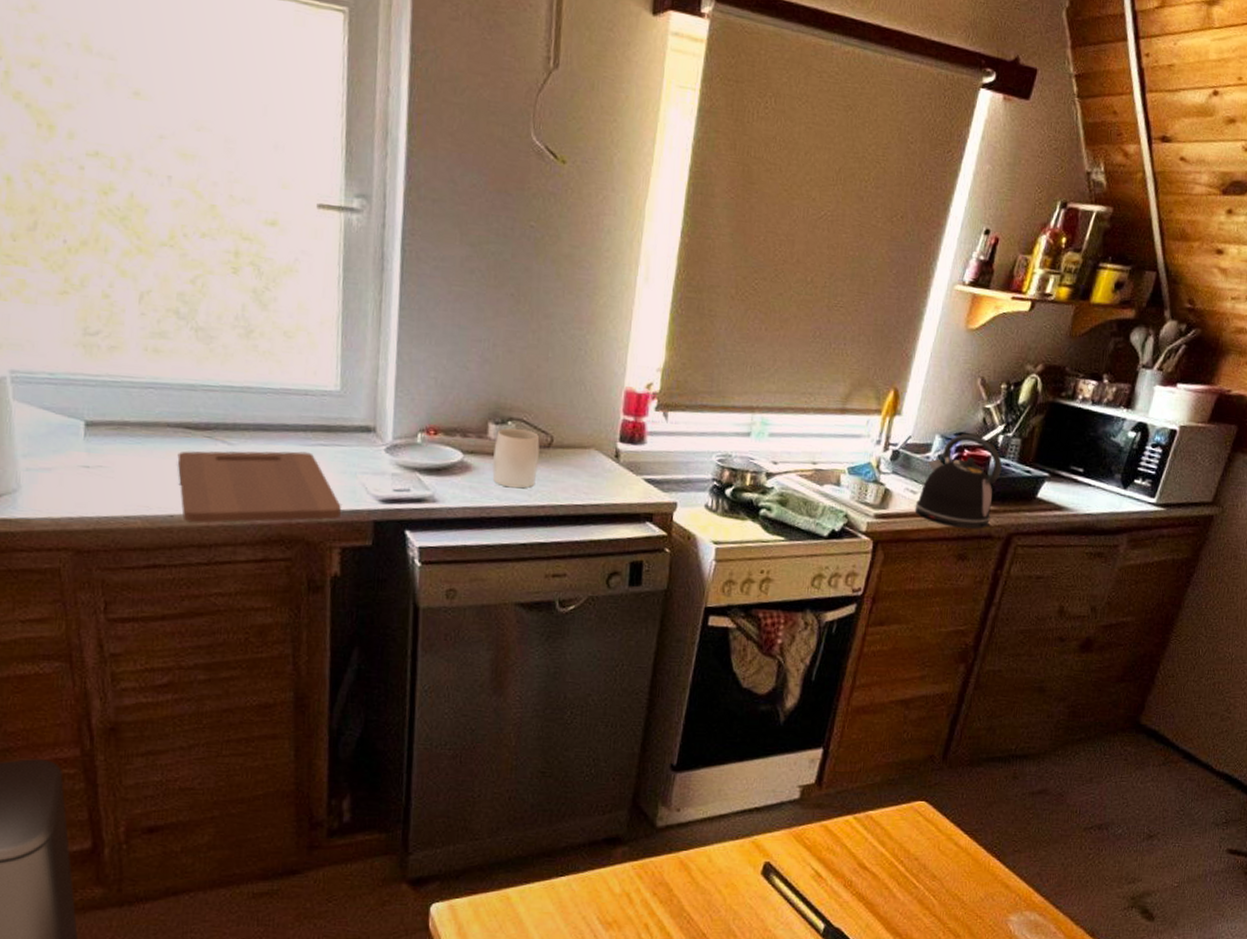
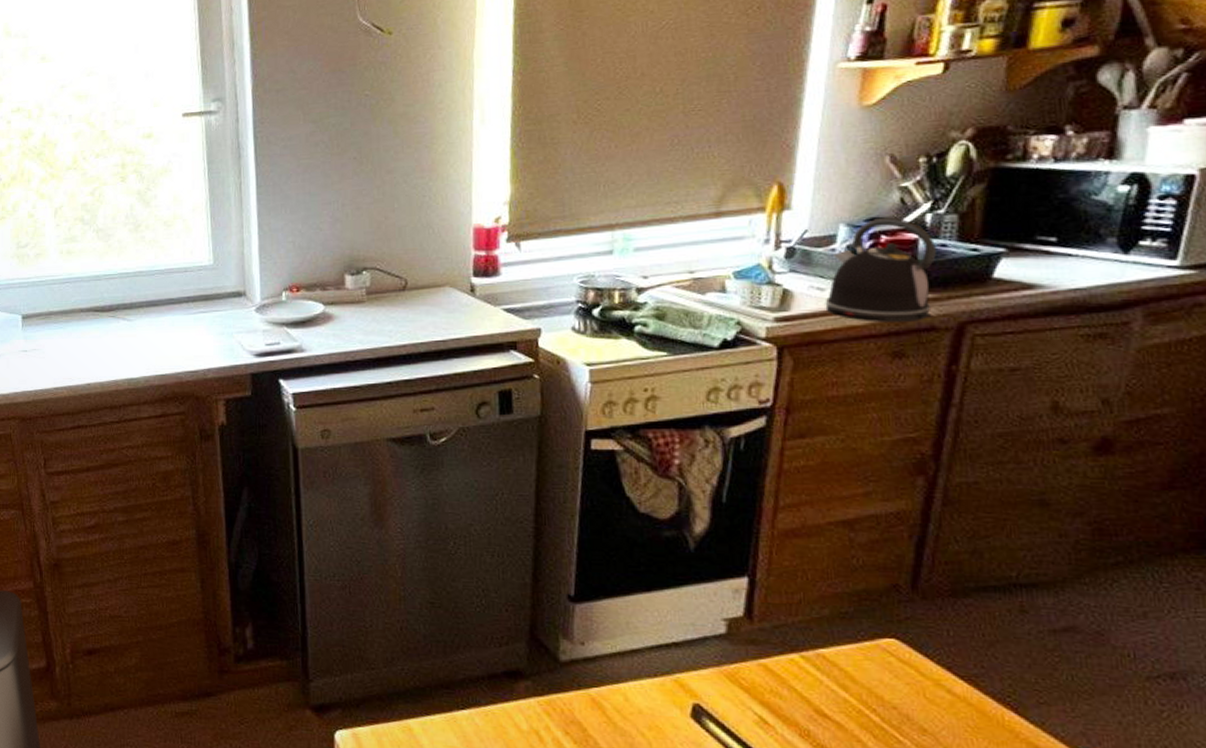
cutting board: present [177,451,342,524] -> none [90,320,223,389]
mug: present [492,428,540,489] -> none [352,276,395,332]

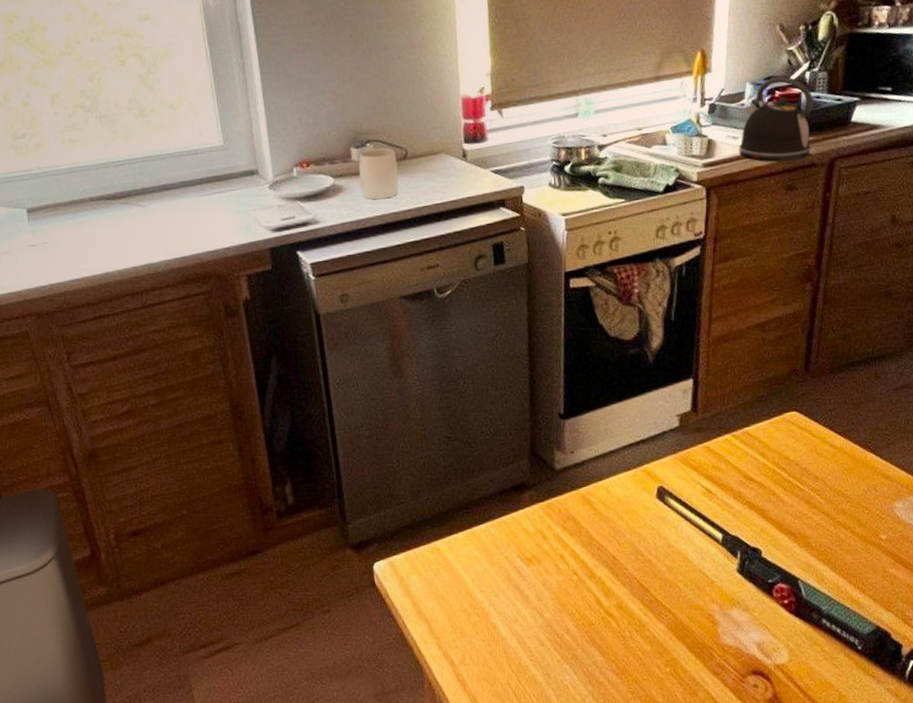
mug: none [352,276,395,332] -> present [358,148,399,200]

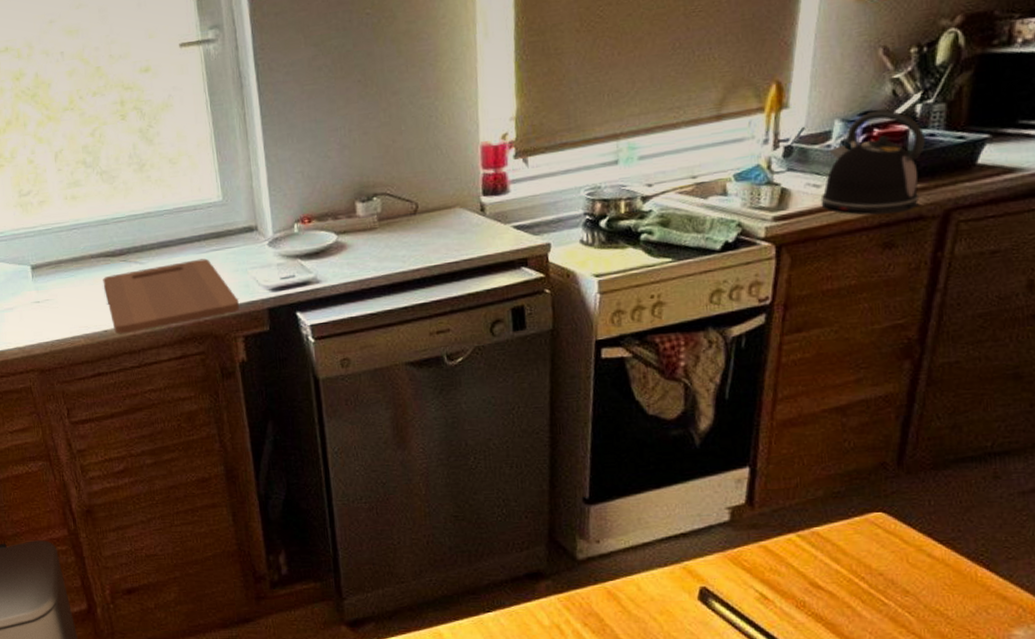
cutting board: none [103,201,243,277] -> present [102,258,240,335]
mug: present [358,148,399,200] -> none [364,202,408,258]

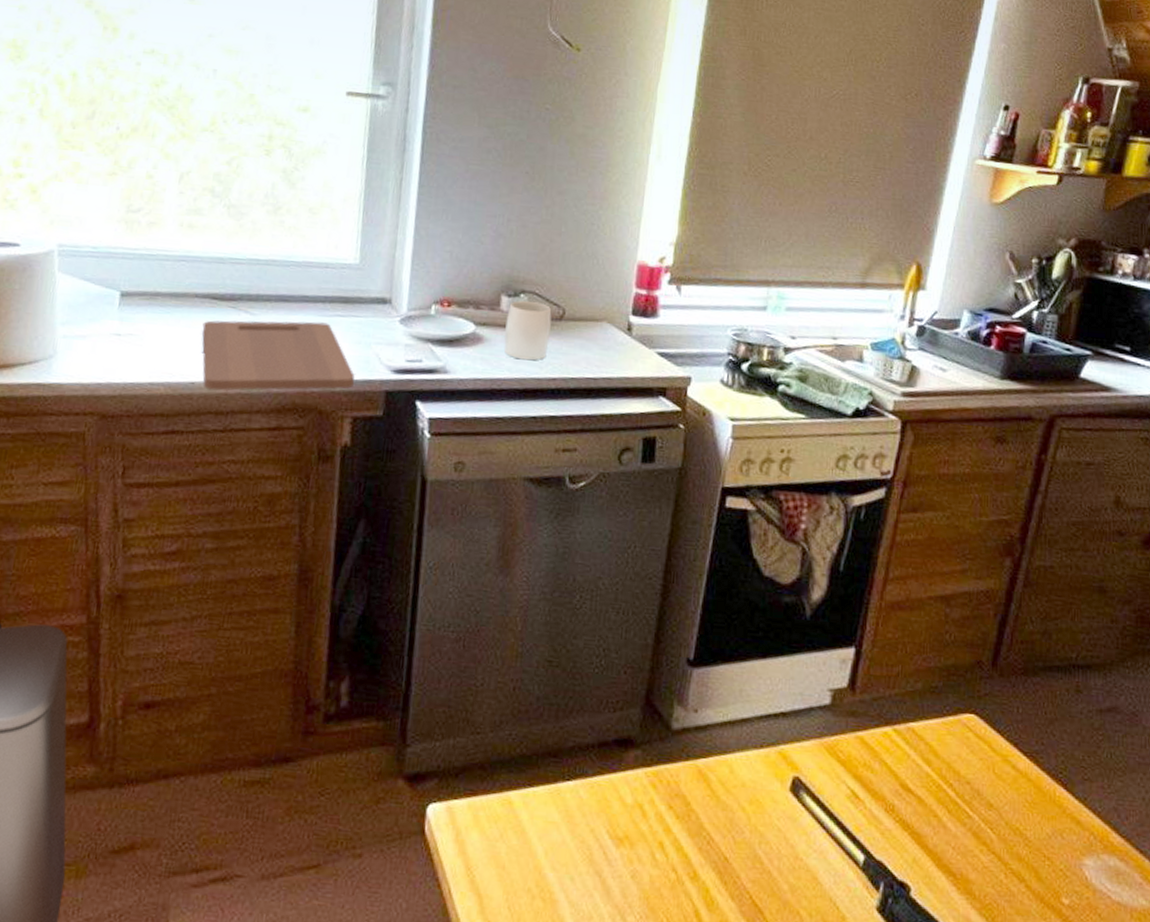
mug: none [364,202,408,258] -> present [503,300,552,361]
kettle: present [820,110,925,216] -> none [945,309,1038,411]

